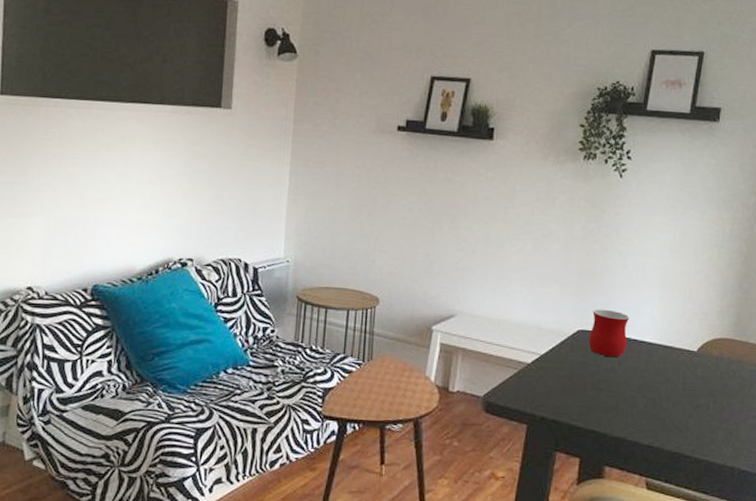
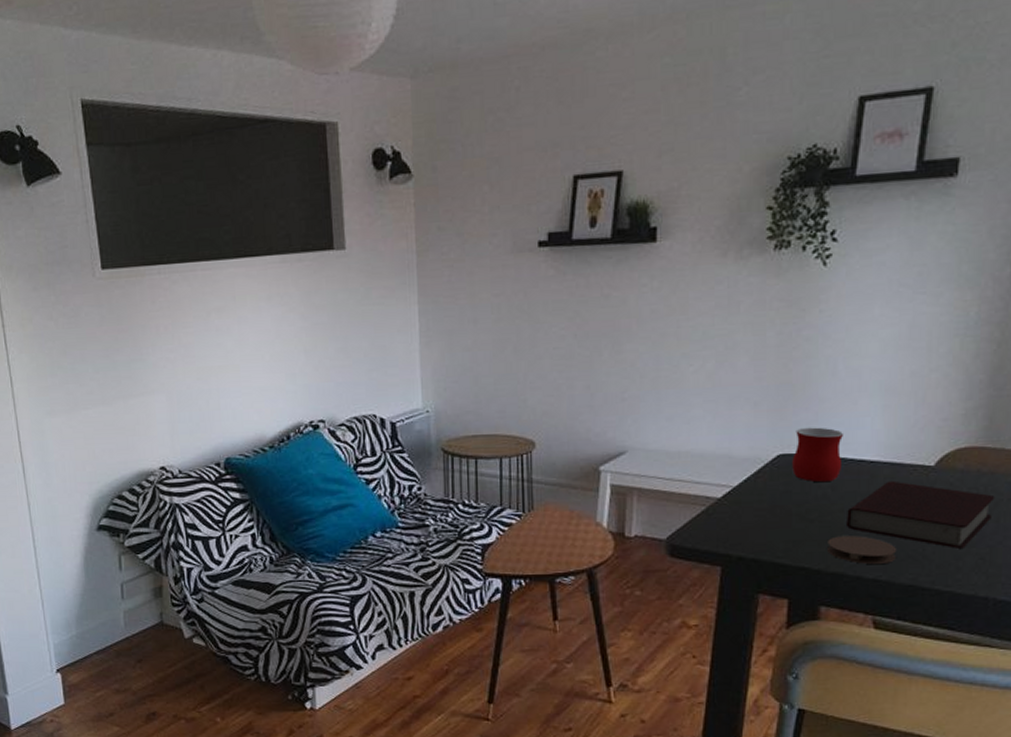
coaster: none [613,405,667,433] -> present [827,536,897,565]
book: none [629,361,741,423] -> present [847,480,995,548]

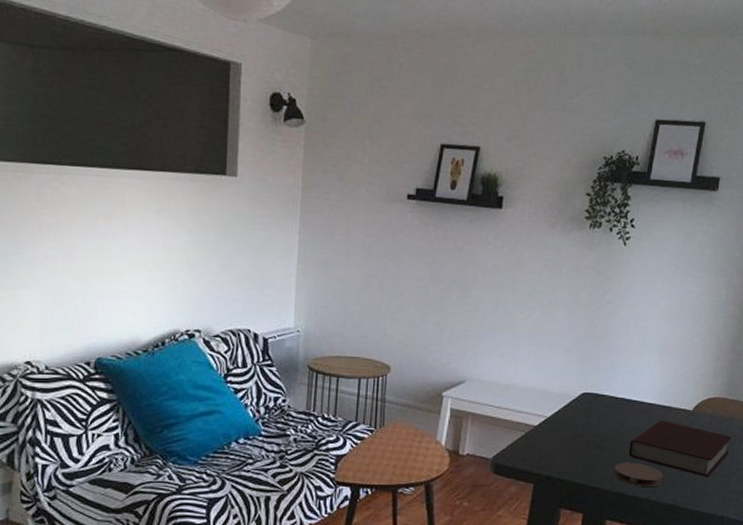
mug: present [792,427,844,483] -> none [592,372,631,418]

